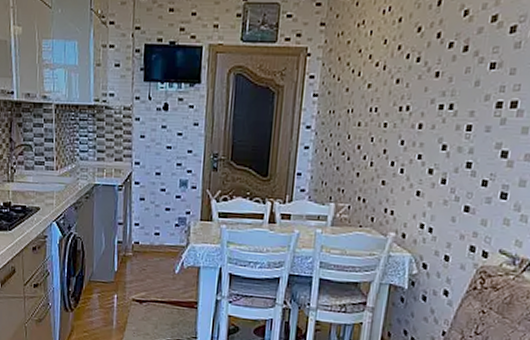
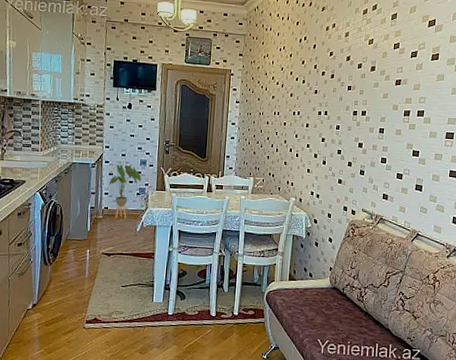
house plant: none [140,185,182,257] -> present [109,164,142,219]

